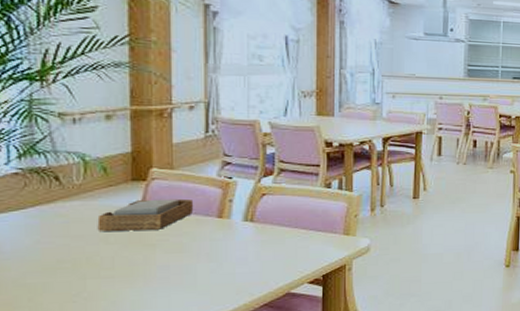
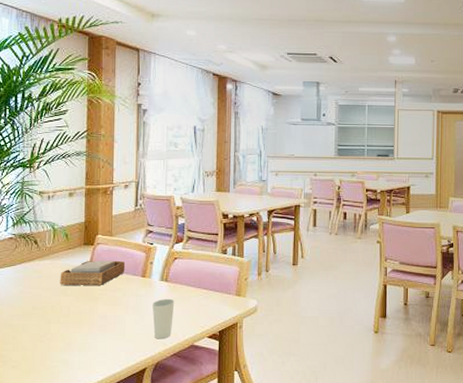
cup: none [234,241,264,289] -> present [152,298,175,339]

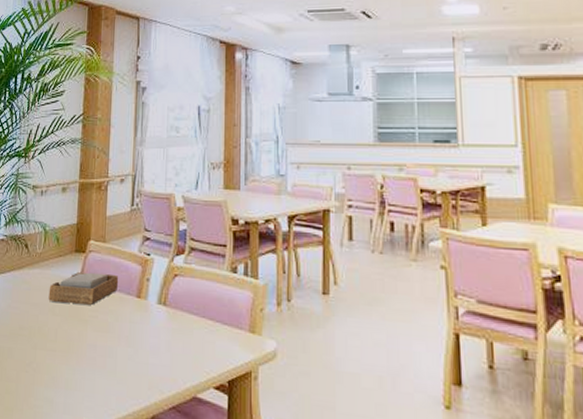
cup: present [152,298,175,339] -> none [148,328,174,384]

